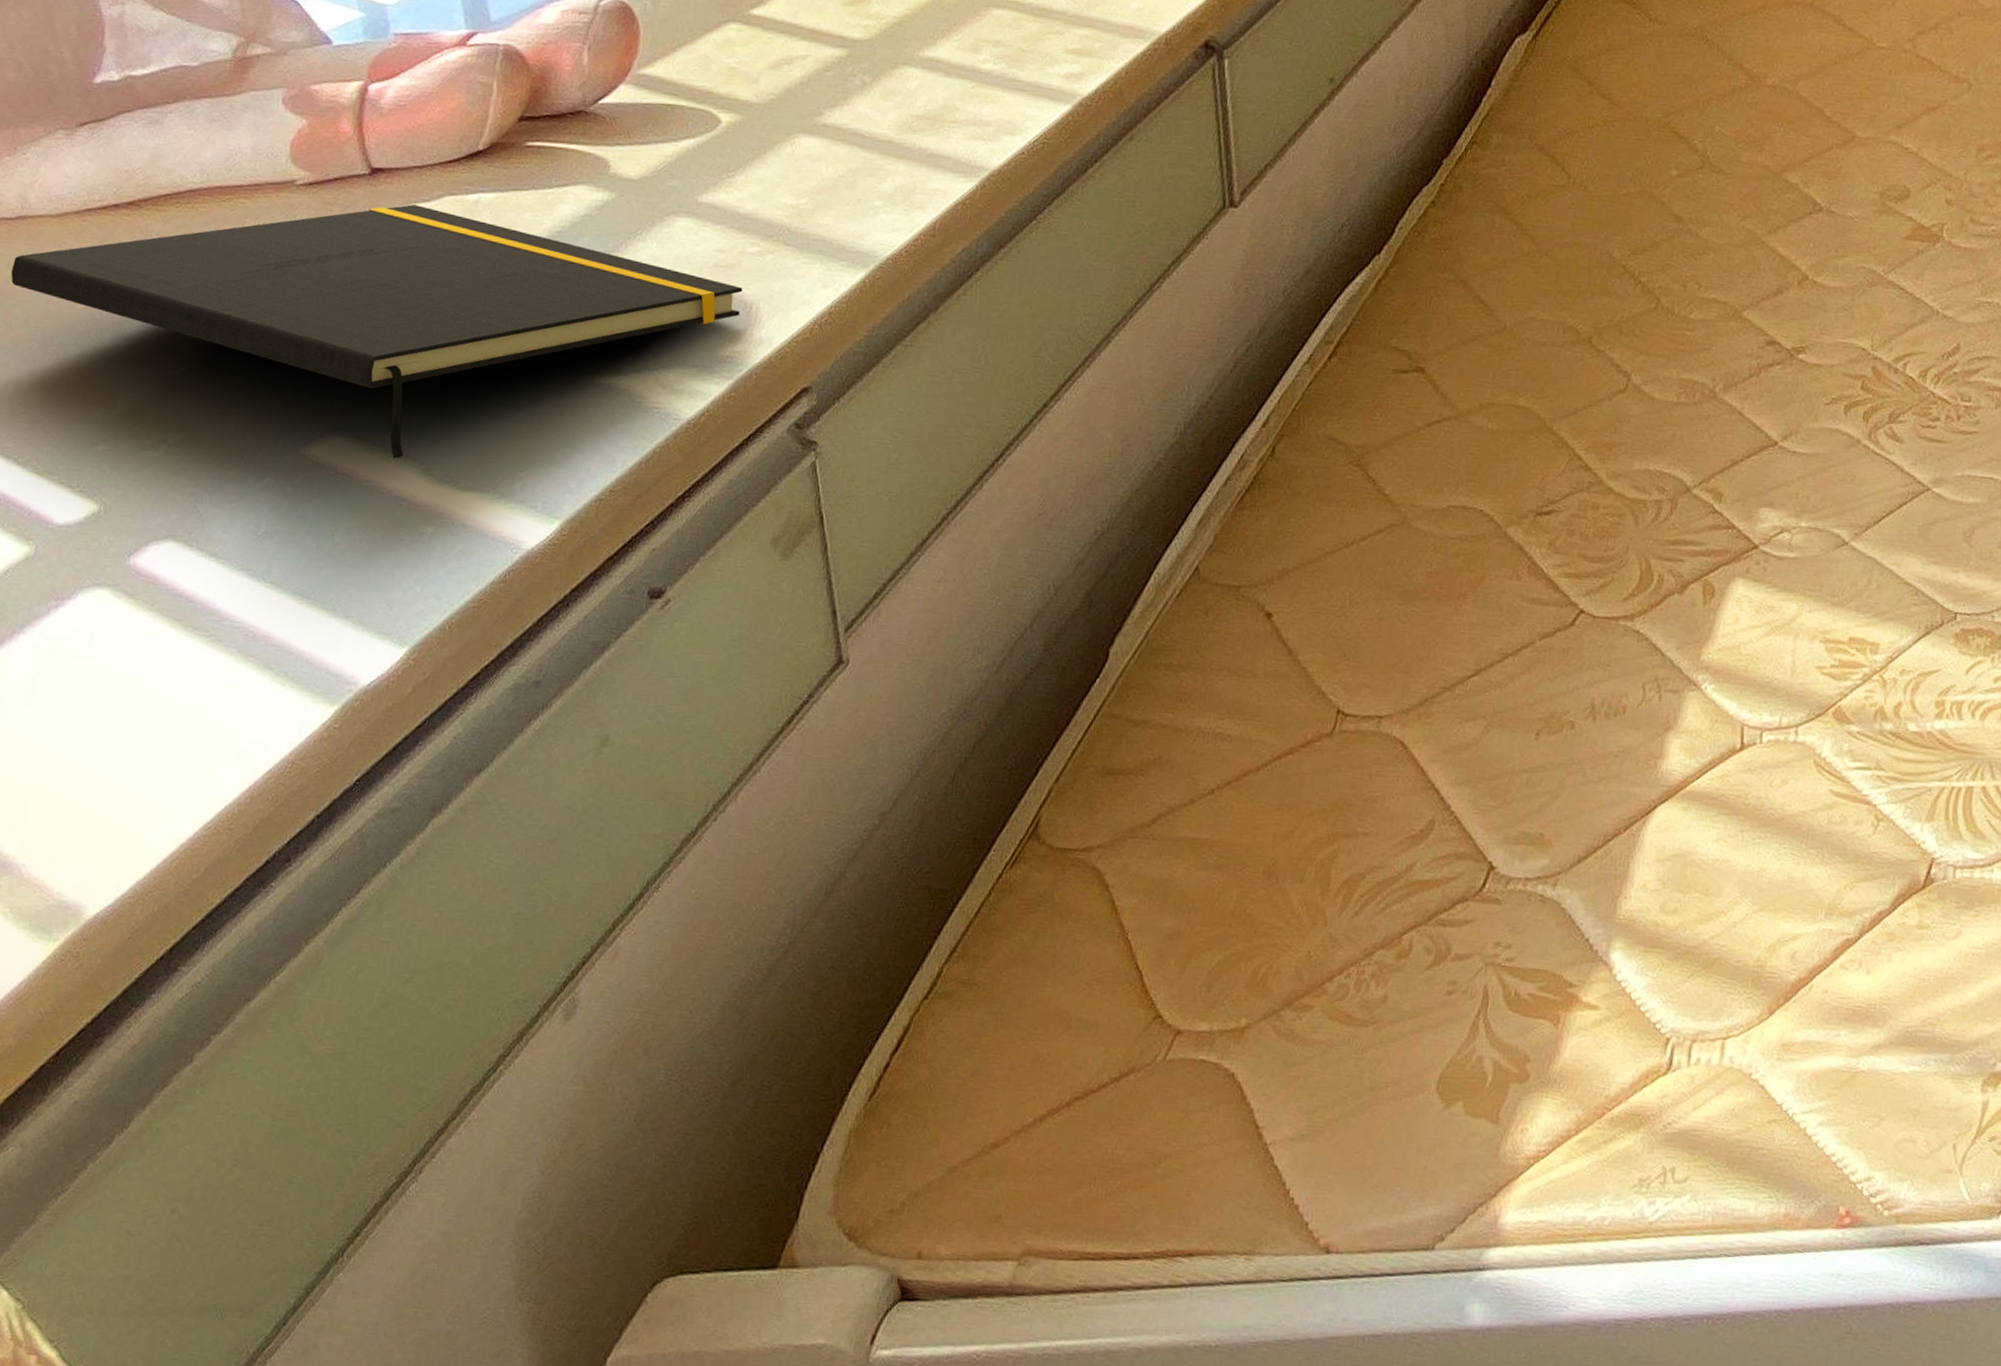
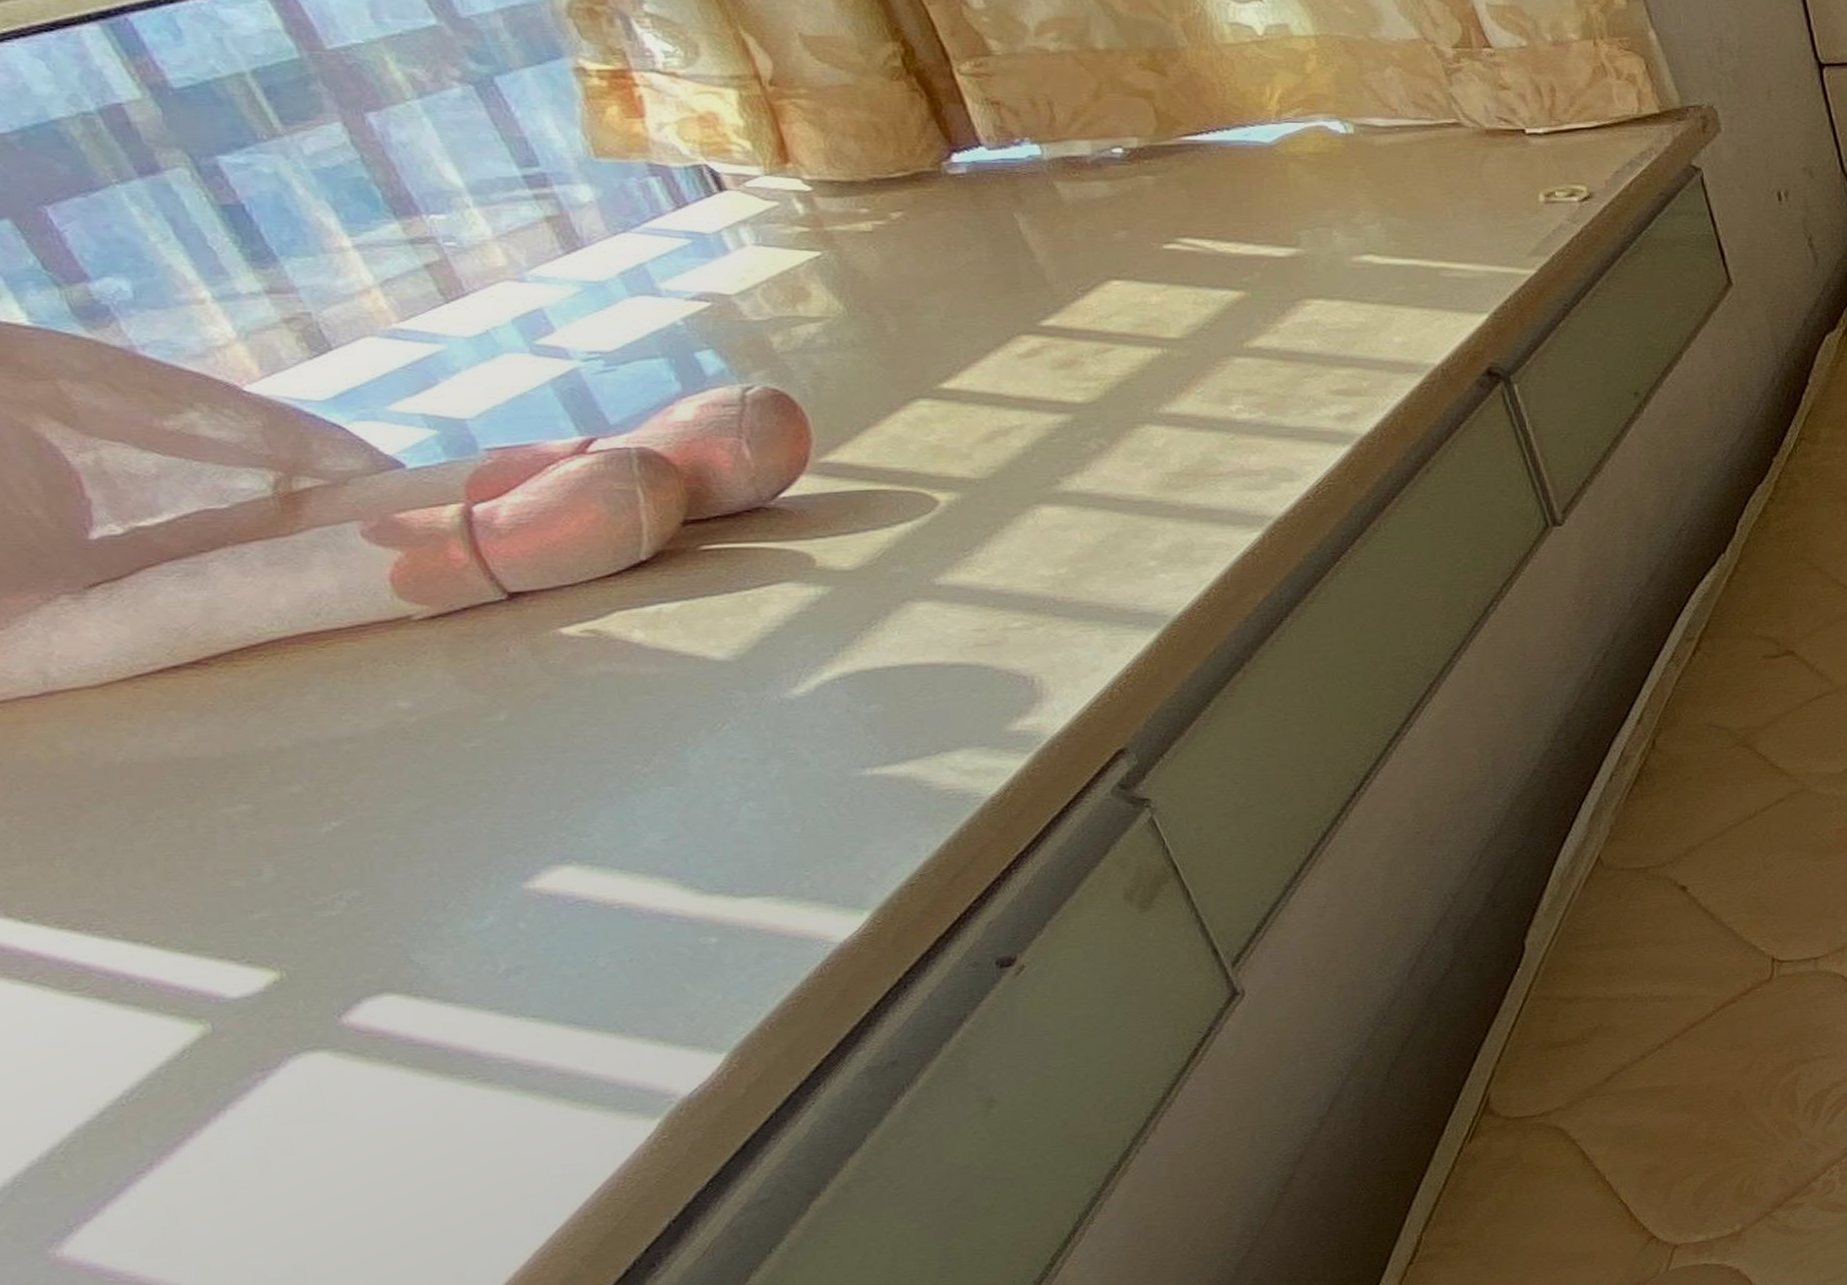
notepad: present [11,204,743,459] -> none [56,624,1021,879]

